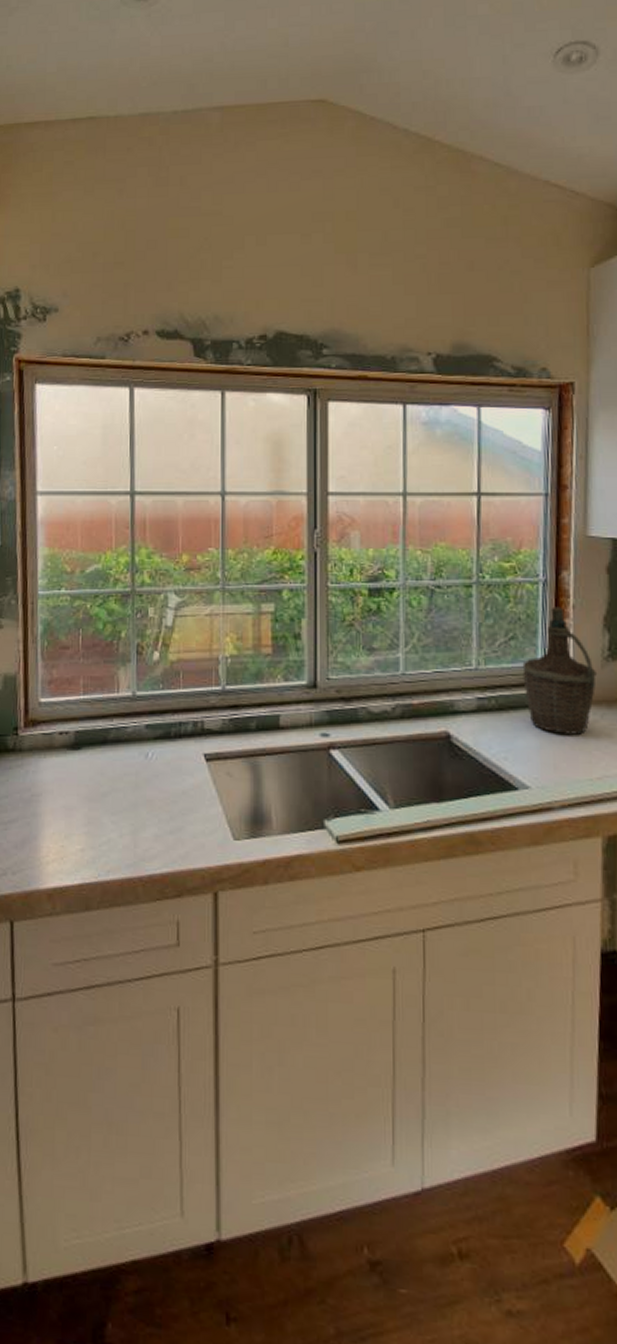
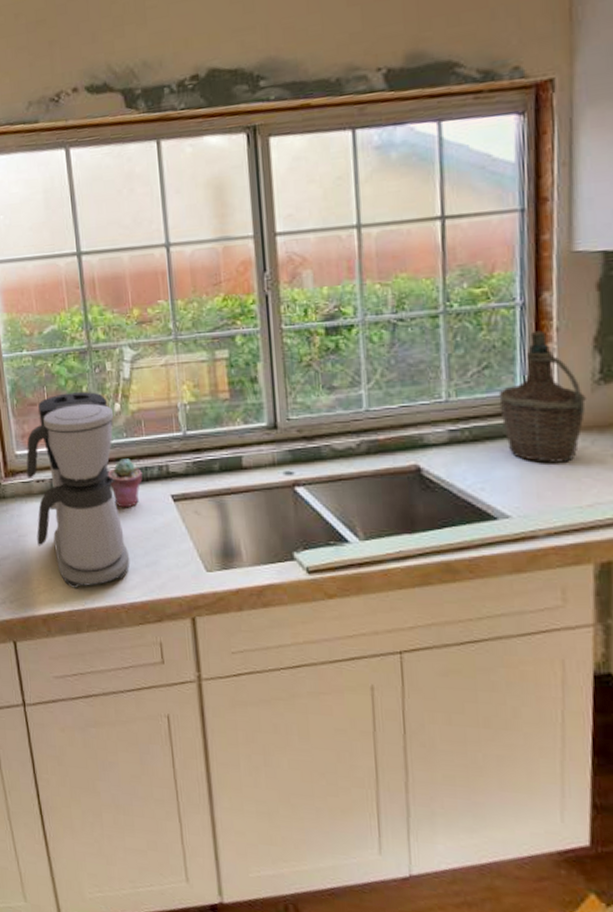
coffee maker: none [49,638,153,858] -> present [26,392,130,588]
potted succulent: none [139,712,176,767] -> present [108,458,143,508]

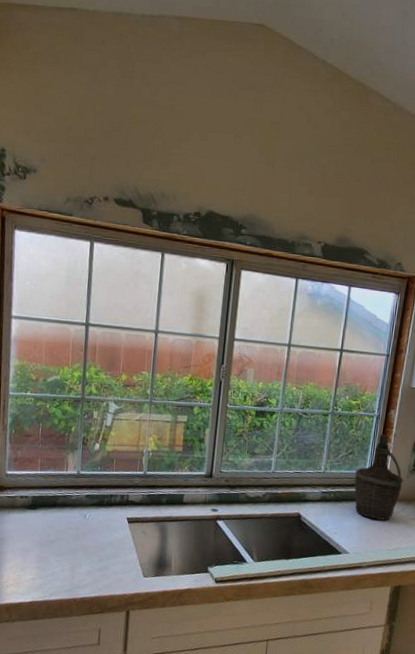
coffee maker: present [26,392,130,588] -> none [12,430,93,584]
potted succulent: present [108,458,143,508] -> none [81,486,108,525]

